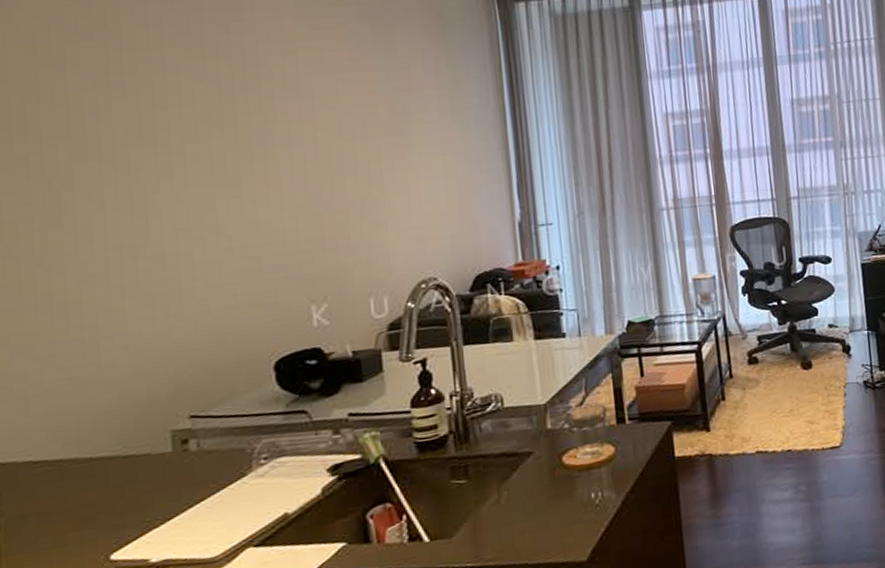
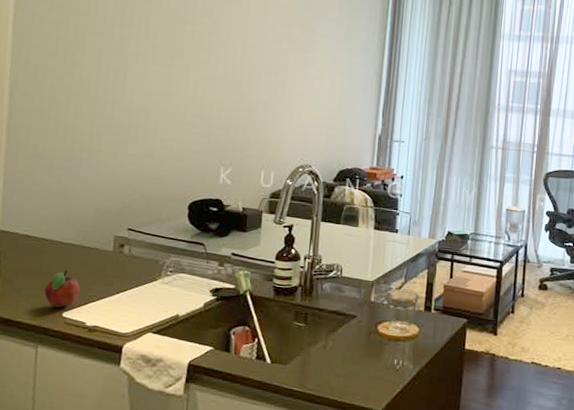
fruit: none [75,494,132,551] -> present [44,270,80,308]

